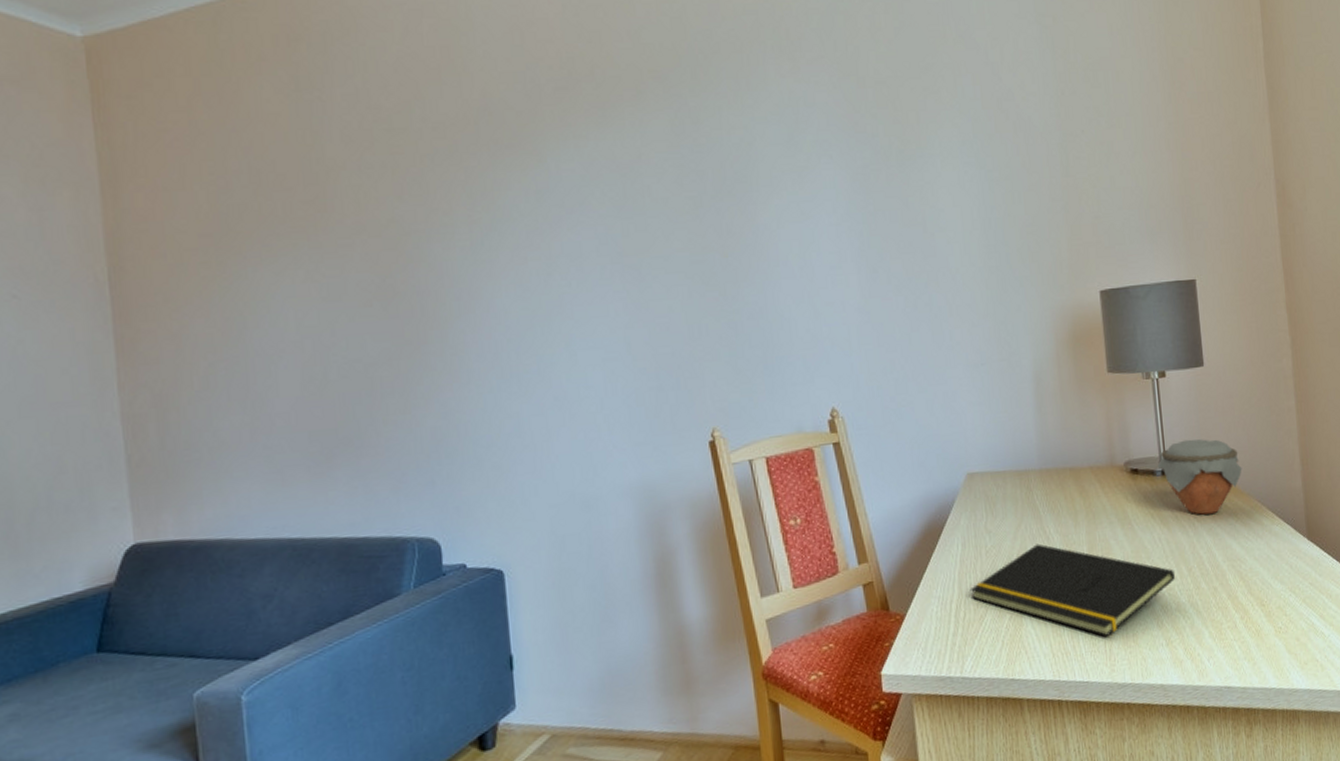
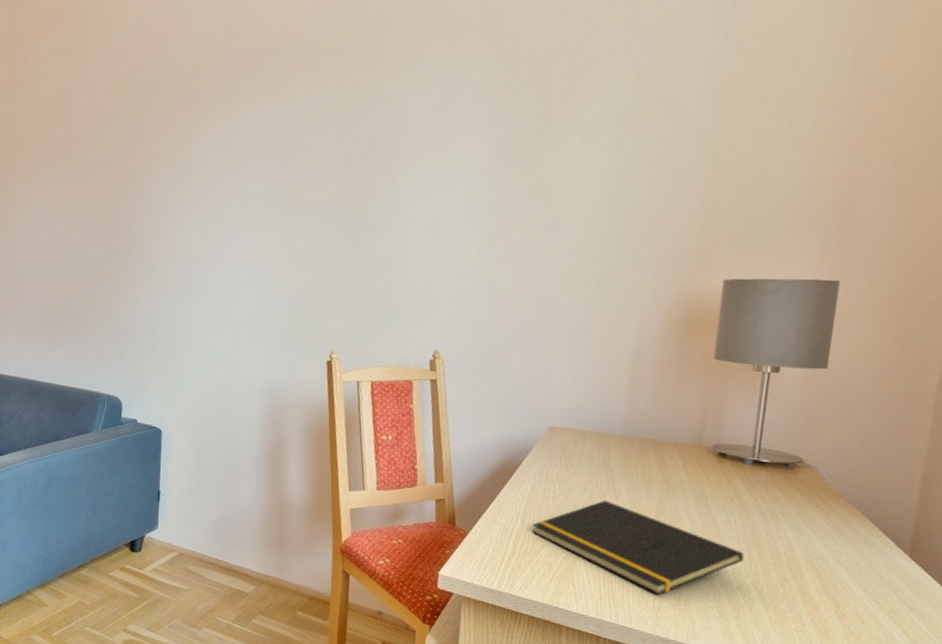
jar: present [1157,439,1242,515] -> none [748,435,848,512]

